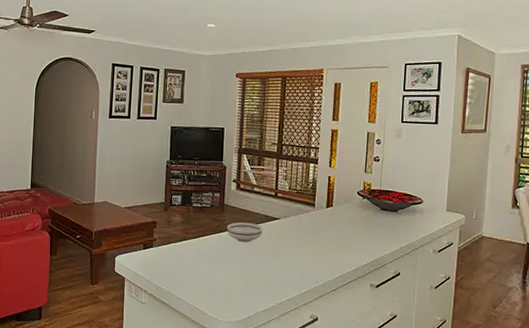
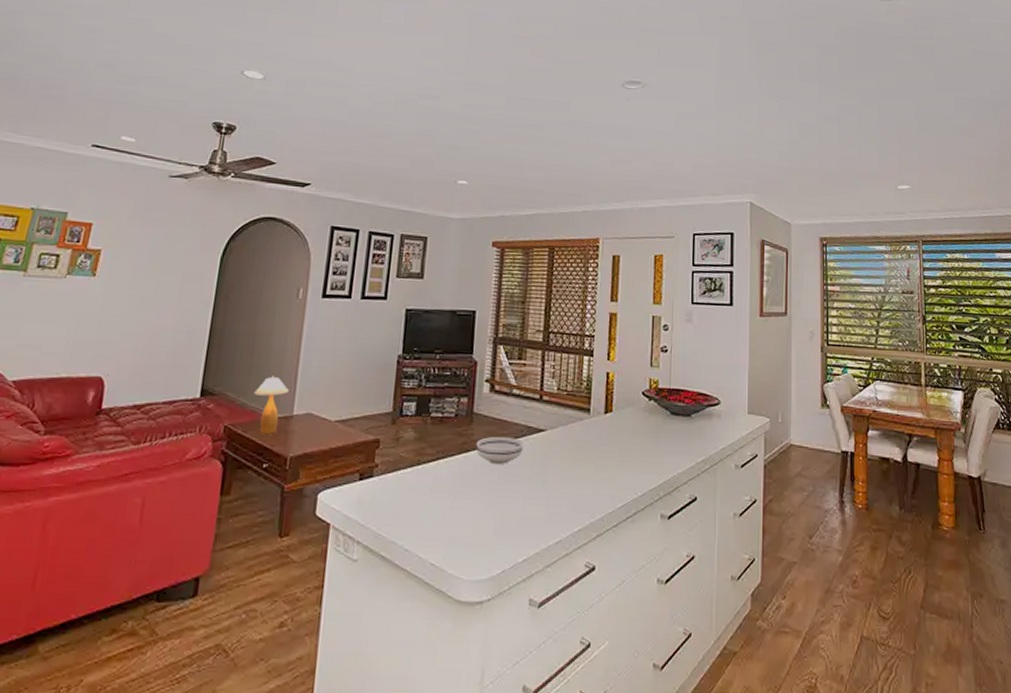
table lamp: none [67,173,90,216] -> present [254,374,289,435]

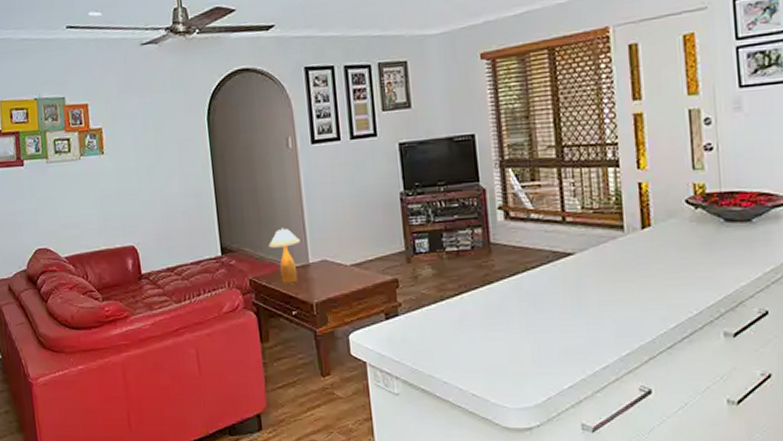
bowl: present [476,436,524,464] -> none [499,264,552,293]

